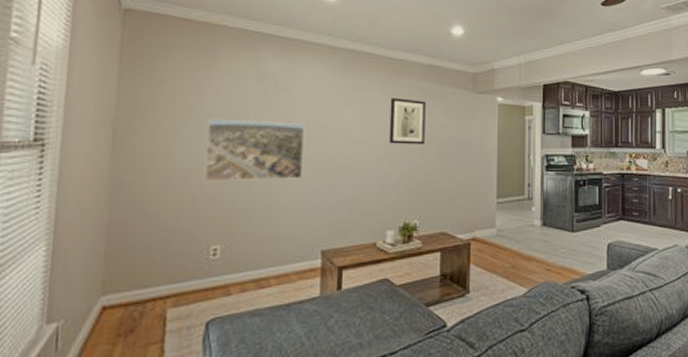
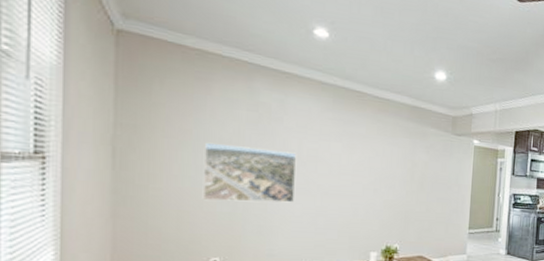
wall art: present [389,98,426,145] -> none [374,134,409,179]

